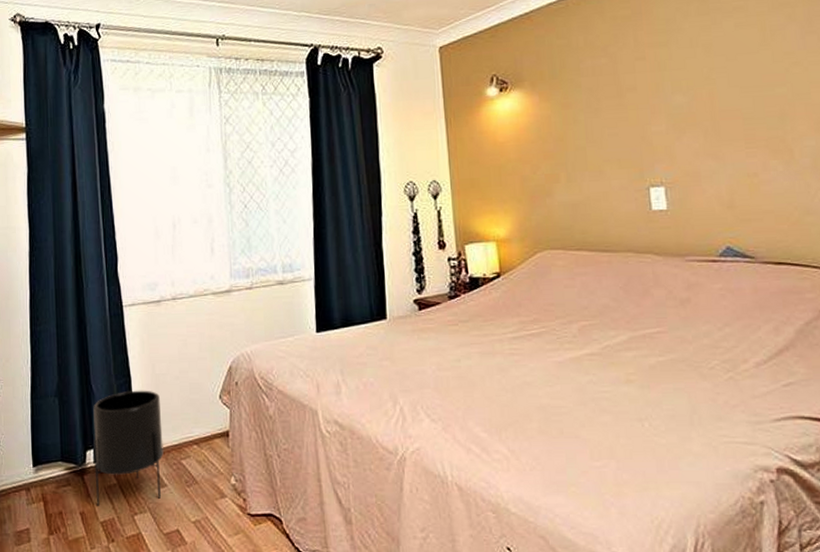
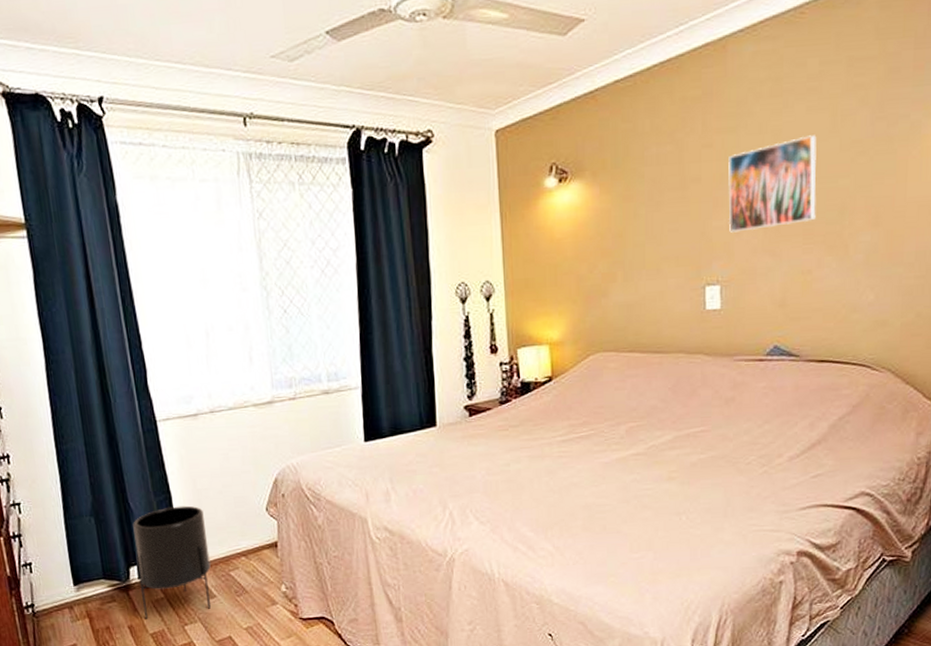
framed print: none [662,48,756,137] -> present [728,135,817,233]

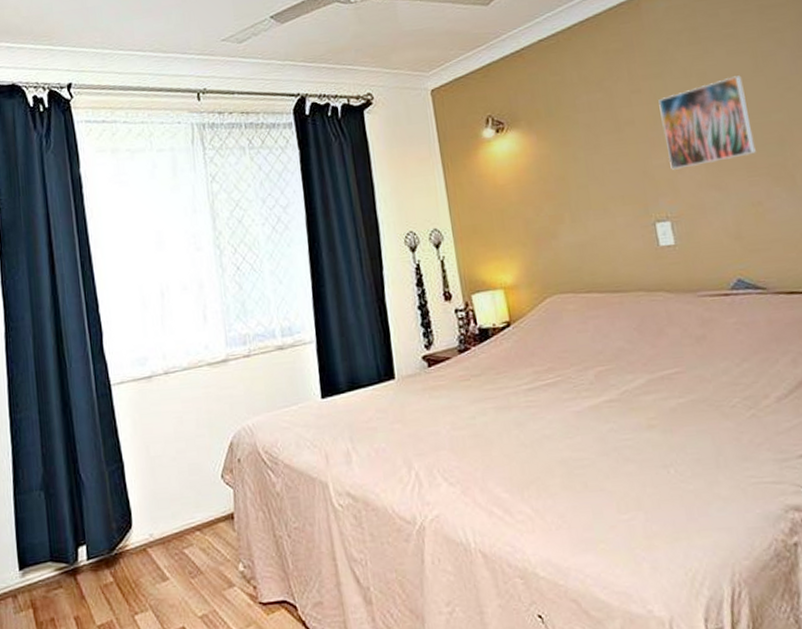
planter: present [133,505,211,619] -> none [83,475,164,608]

